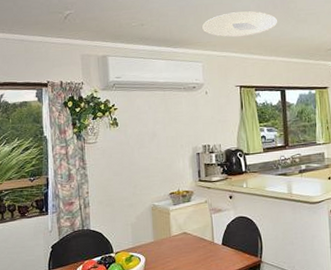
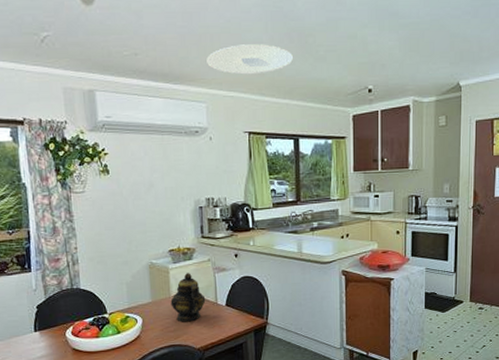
teapot: none [171,214,203,261] -> present [170,273,206,322]

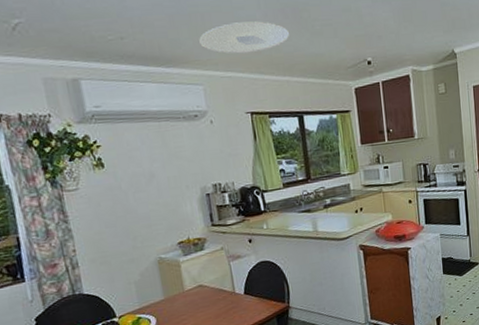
teapot: present [170,273,206,322] -> none [185,264,223,317]

